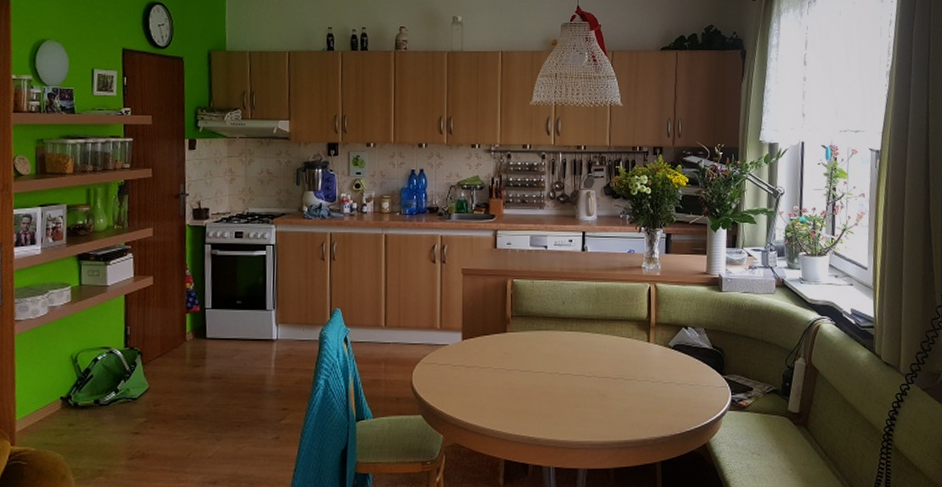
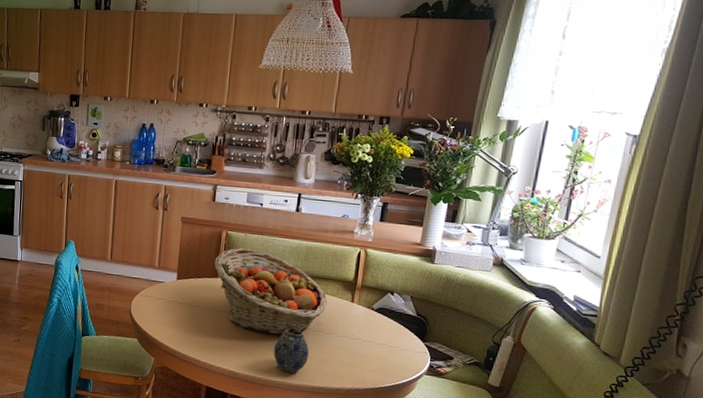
fruit basket: none [502,296,623,390] -> present [214,248,327,336]
teapot: none [573,376,610,430] -> present [273,326,309,374]

